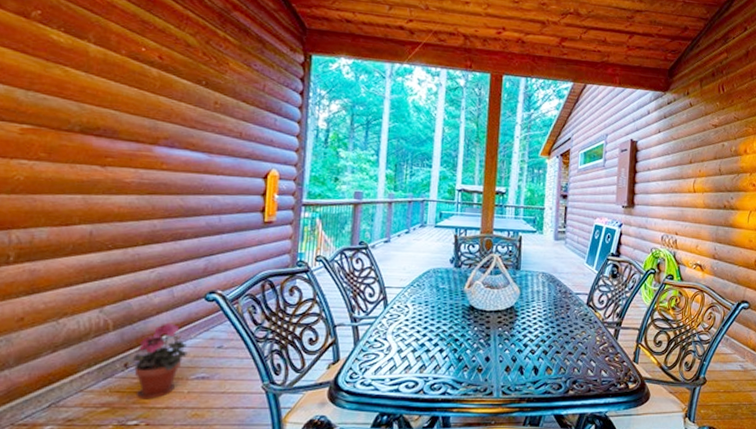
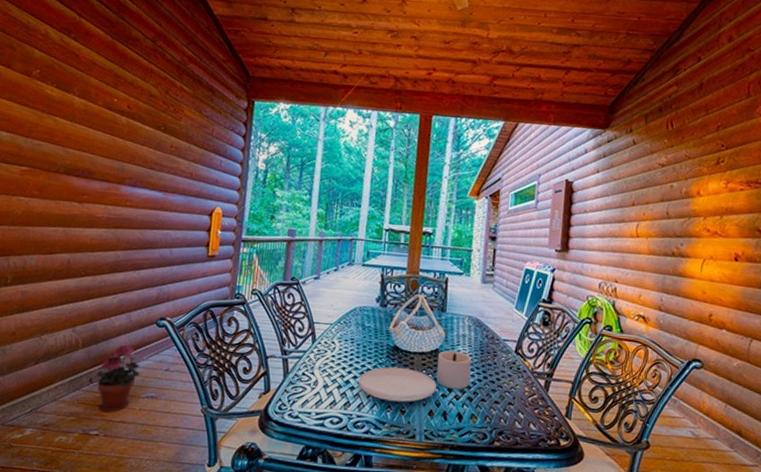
plate: none [433,326,513,361] -> present [358,366,437,403]
candle: none [512,306,546,344] -> present [436,350,472,389]

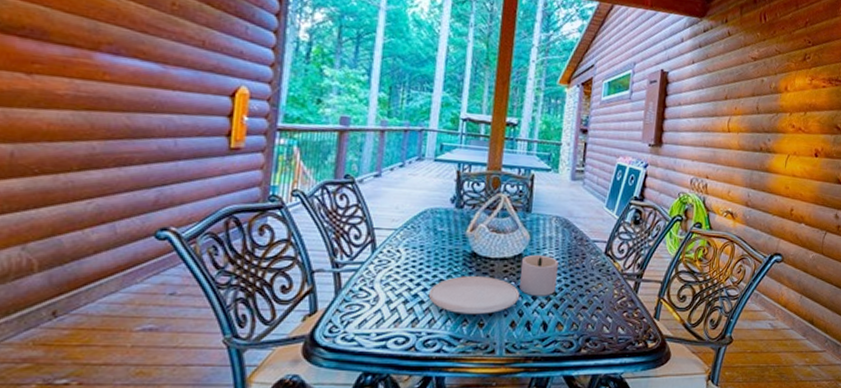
potted plant: present [97,344,140,413] -> none [63,264,132,354]

